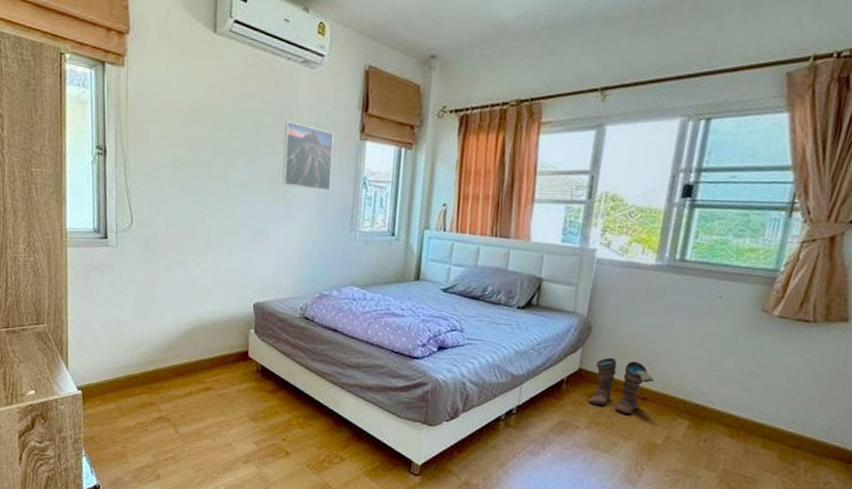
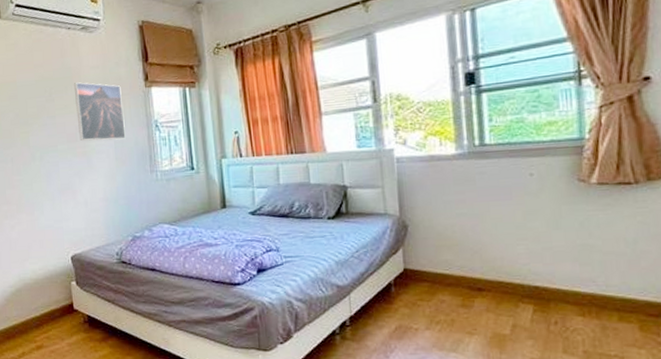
boots: present [588,357,654,415] -> none [421,252,485,308]

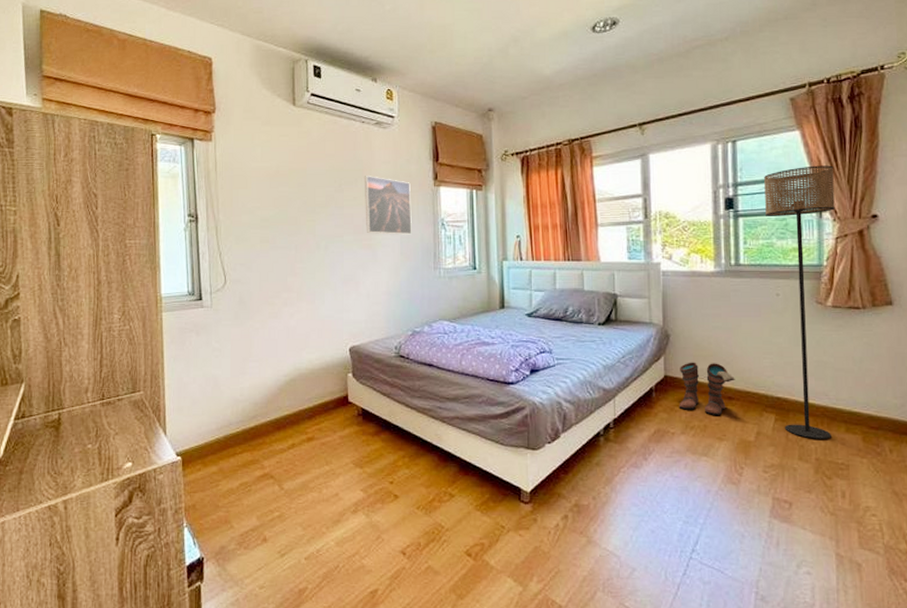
boots: none [421,252,485,308] -> present [679,362,735,415]
floor lamp: none [510,25,601,330] -> present [764,165,835,439]

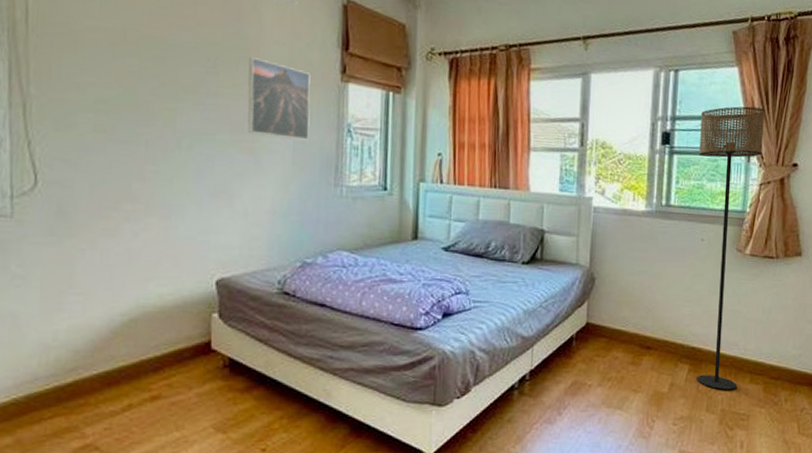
boots: present [679,362,735,415] -> none [598,308,655,366]

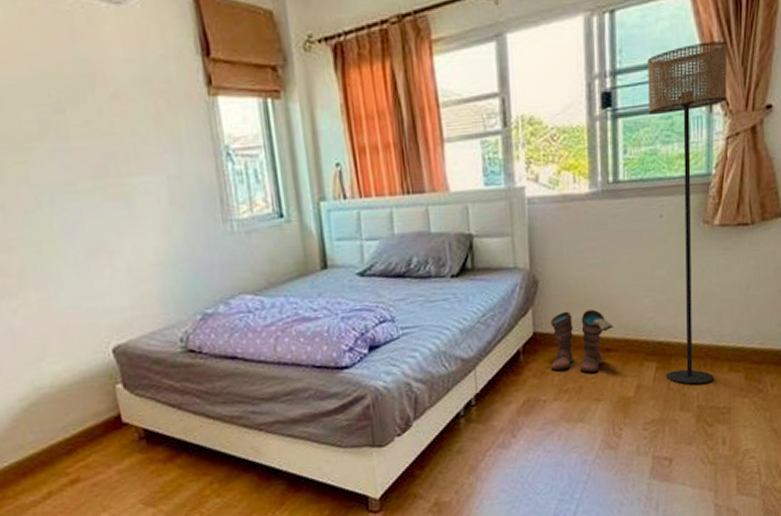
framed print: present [247,57,311,140] -> none [95,84,184,176]
boots: none [598,308,655,366] -> present [550,309,613,373]

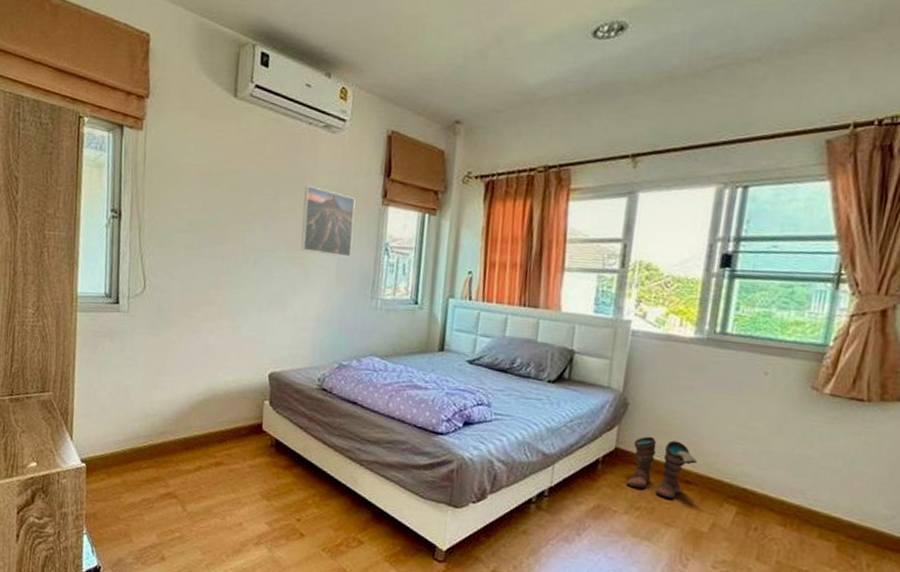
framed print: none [95,84,184,176] -> present [300,185,356,258]
floor lamp: present [648,41,728,385] -> none [746,225,866,542]

